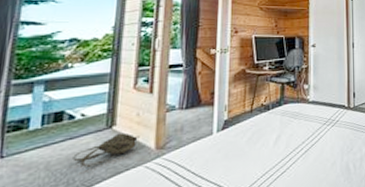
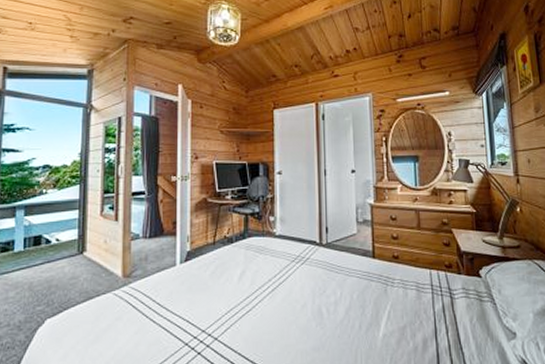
backpack: present [72,133,140,167] -> none [51,259,108,290]

